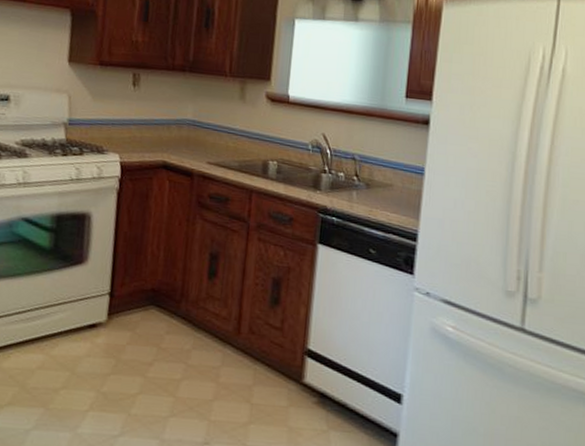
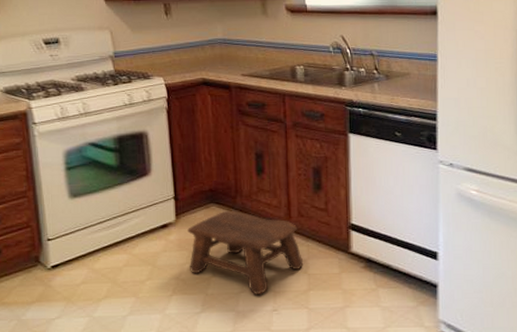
stool: none [114,316,248,423] -> present [187,210,304,295]

